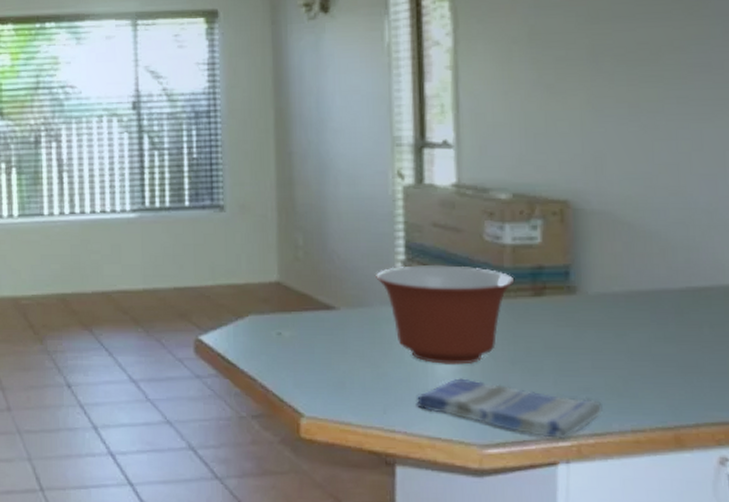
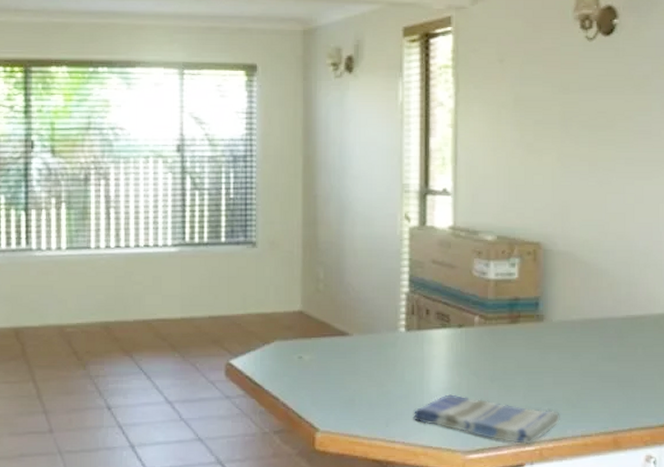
mixing bowl: present [376,265,515,365] -> none [384,297,496,383]

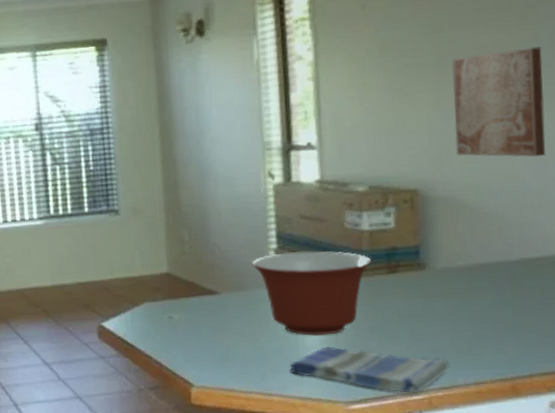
mixing bowl: none [384,297,496,383] -> present [252,251,372,336]
wall art: none [576,116,653,219] -> present [451,46,546,157]

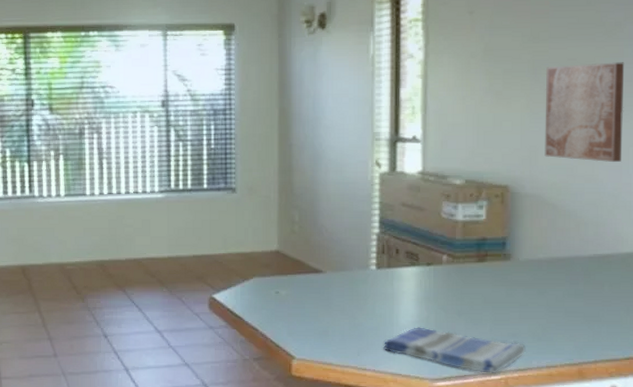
mixing bowl: present [252,251,372,336] -> none [355,237,464,316]

